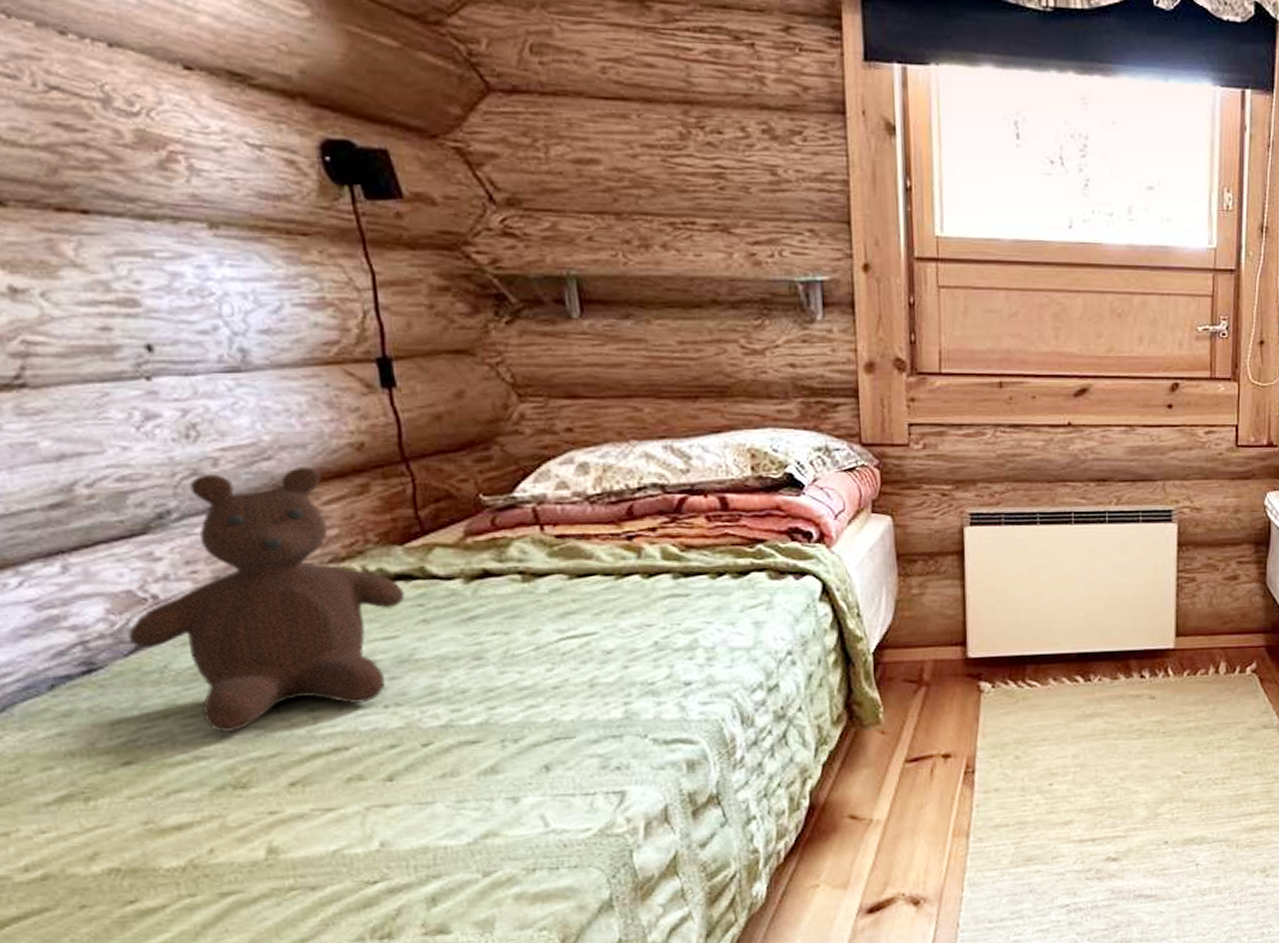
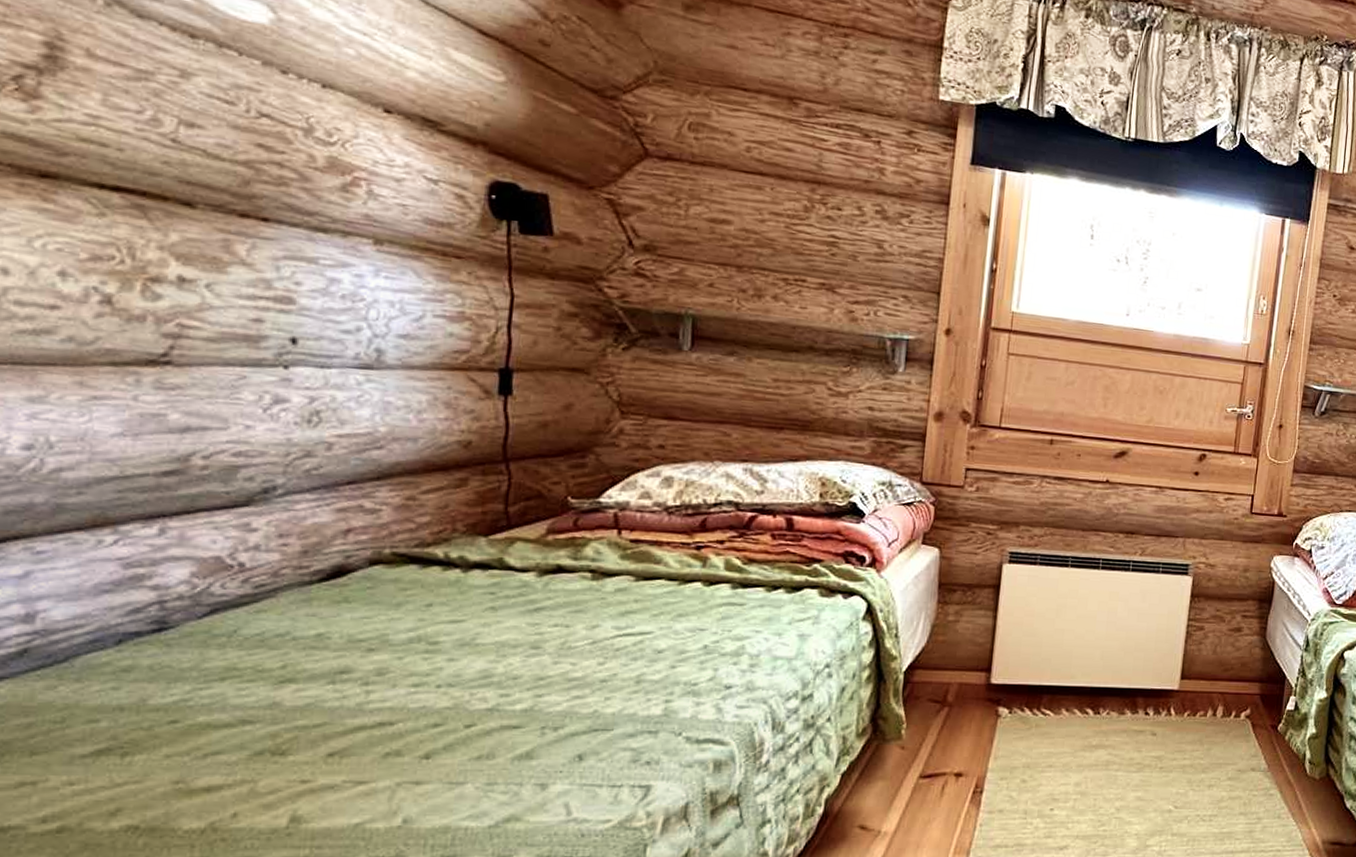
teddy bear: present [127,465,405,733] -> none [205,456,480,700]

